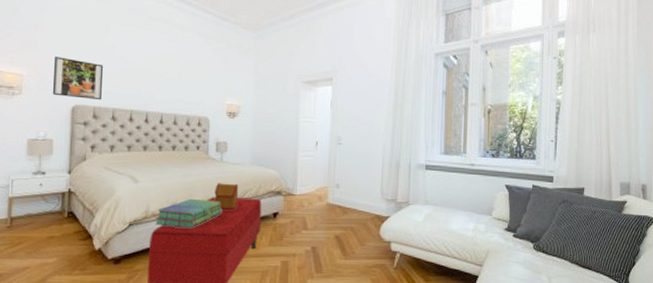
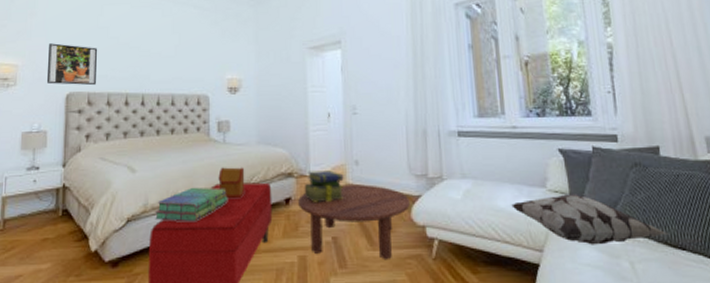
coffee table: none [284,204,380,268] -> present [298,184,410,261]
stack of books: none [290,191,326,218] -> present [304,170,344,202]
decorative pillow: none [462,222,581,263] -> present [511,194,669,245]

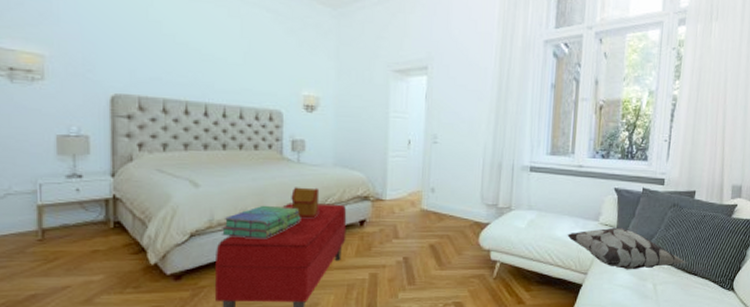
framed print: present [46,43,98,86] -> none [83,33,149,89]
coffee table: present [298,184,410,261] -> none [373,210,479,279]
stack of books: present [304,170,344,202] -> none [379,195,419,225]

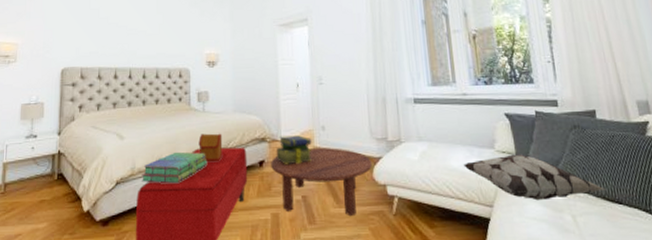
coffee table: none [373,210,479,279] -> present [271,148,372,217]
stack of books: none [379,195,419,225] -> present [276,135,312,164]

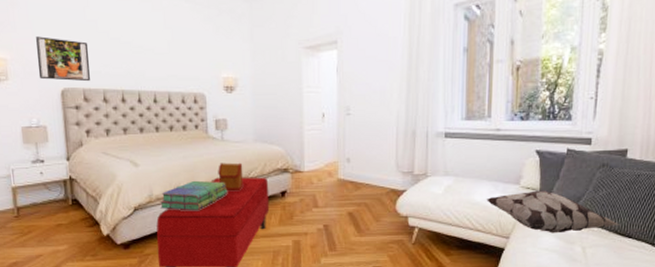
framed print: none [43,23,90,61] -> present [36,36,90,82]
coffee table: present [271,148,372,217] -> none [293,180,395,245]
stack of books: present [276,135,312,164] -> none [298,167,336,195]

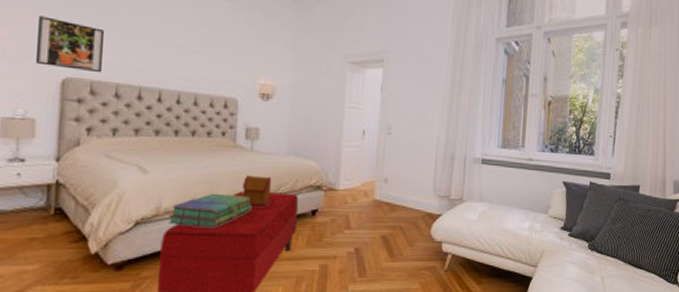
decorative pillow: present [487,190,620,234] -> none [518,220,633,263]

